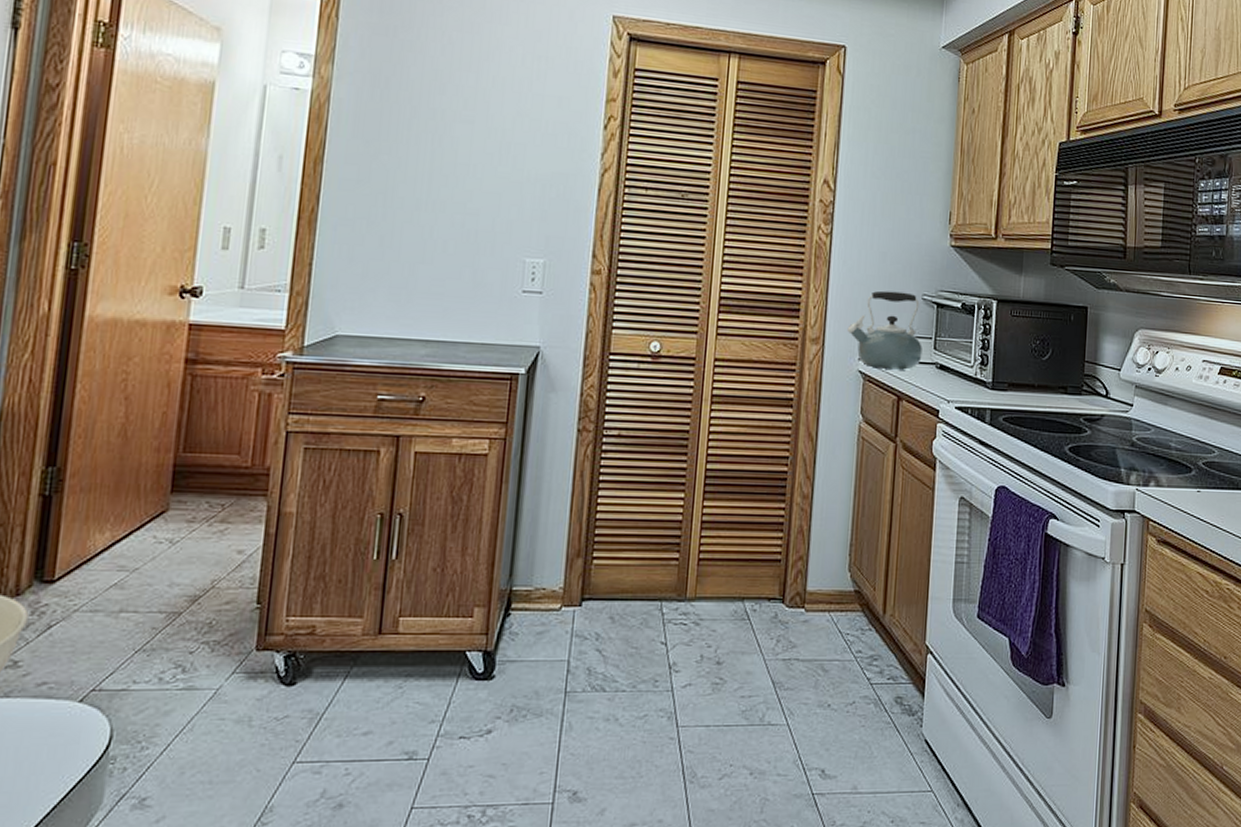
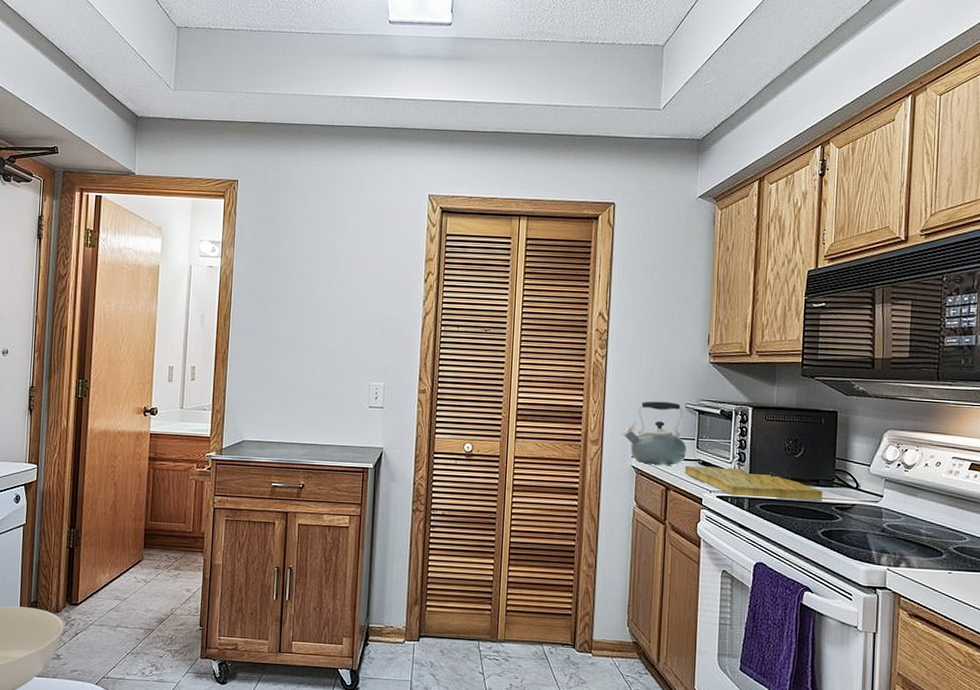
cutting board: none [920,370,1071,411] -> present [685,465,823,500]

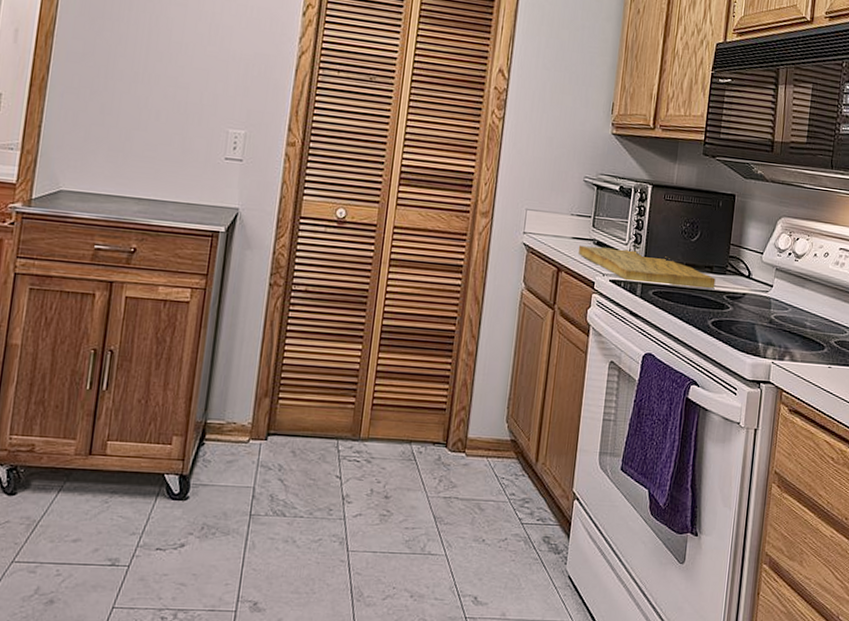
kettle: present [622,401,686,466] -> none [514,171,582,245]

